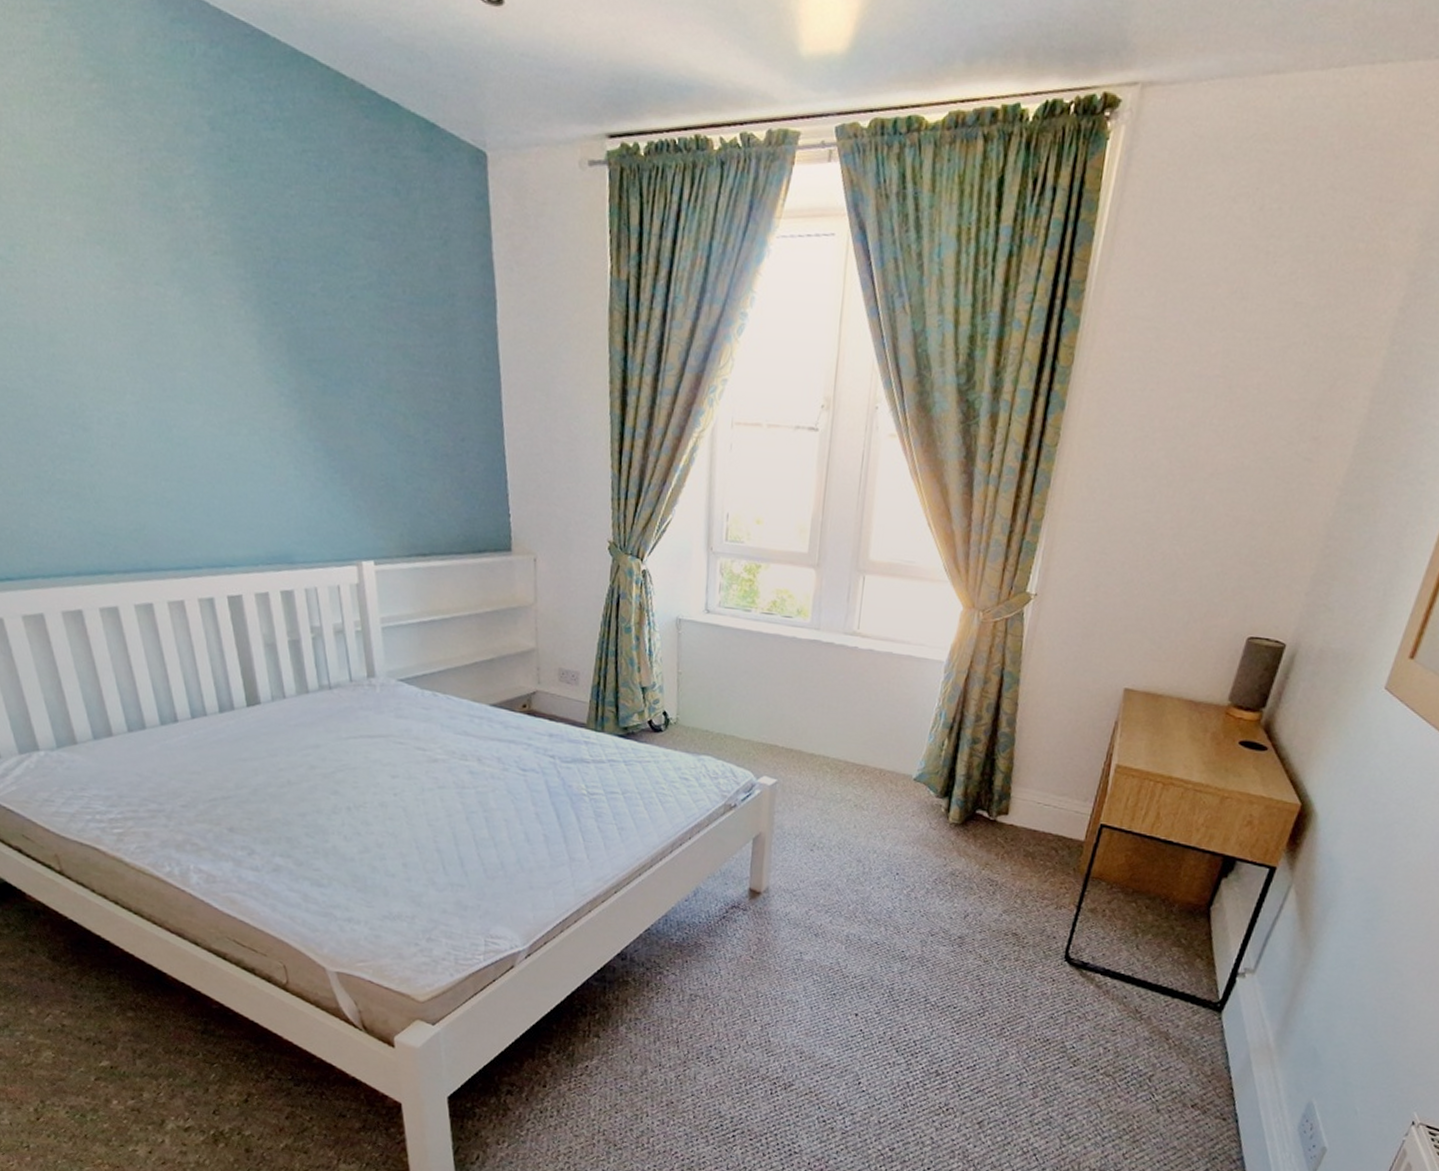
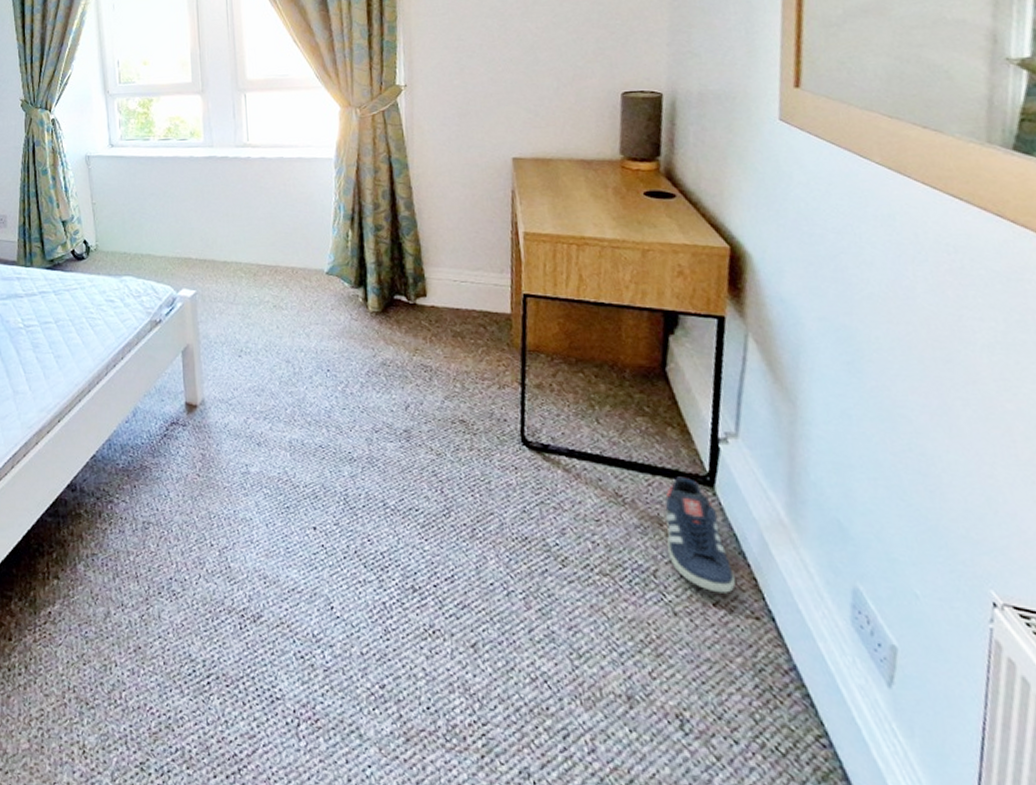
sneaker: none [1166,1001,1218,1098] -> present [665,476,735,593]

